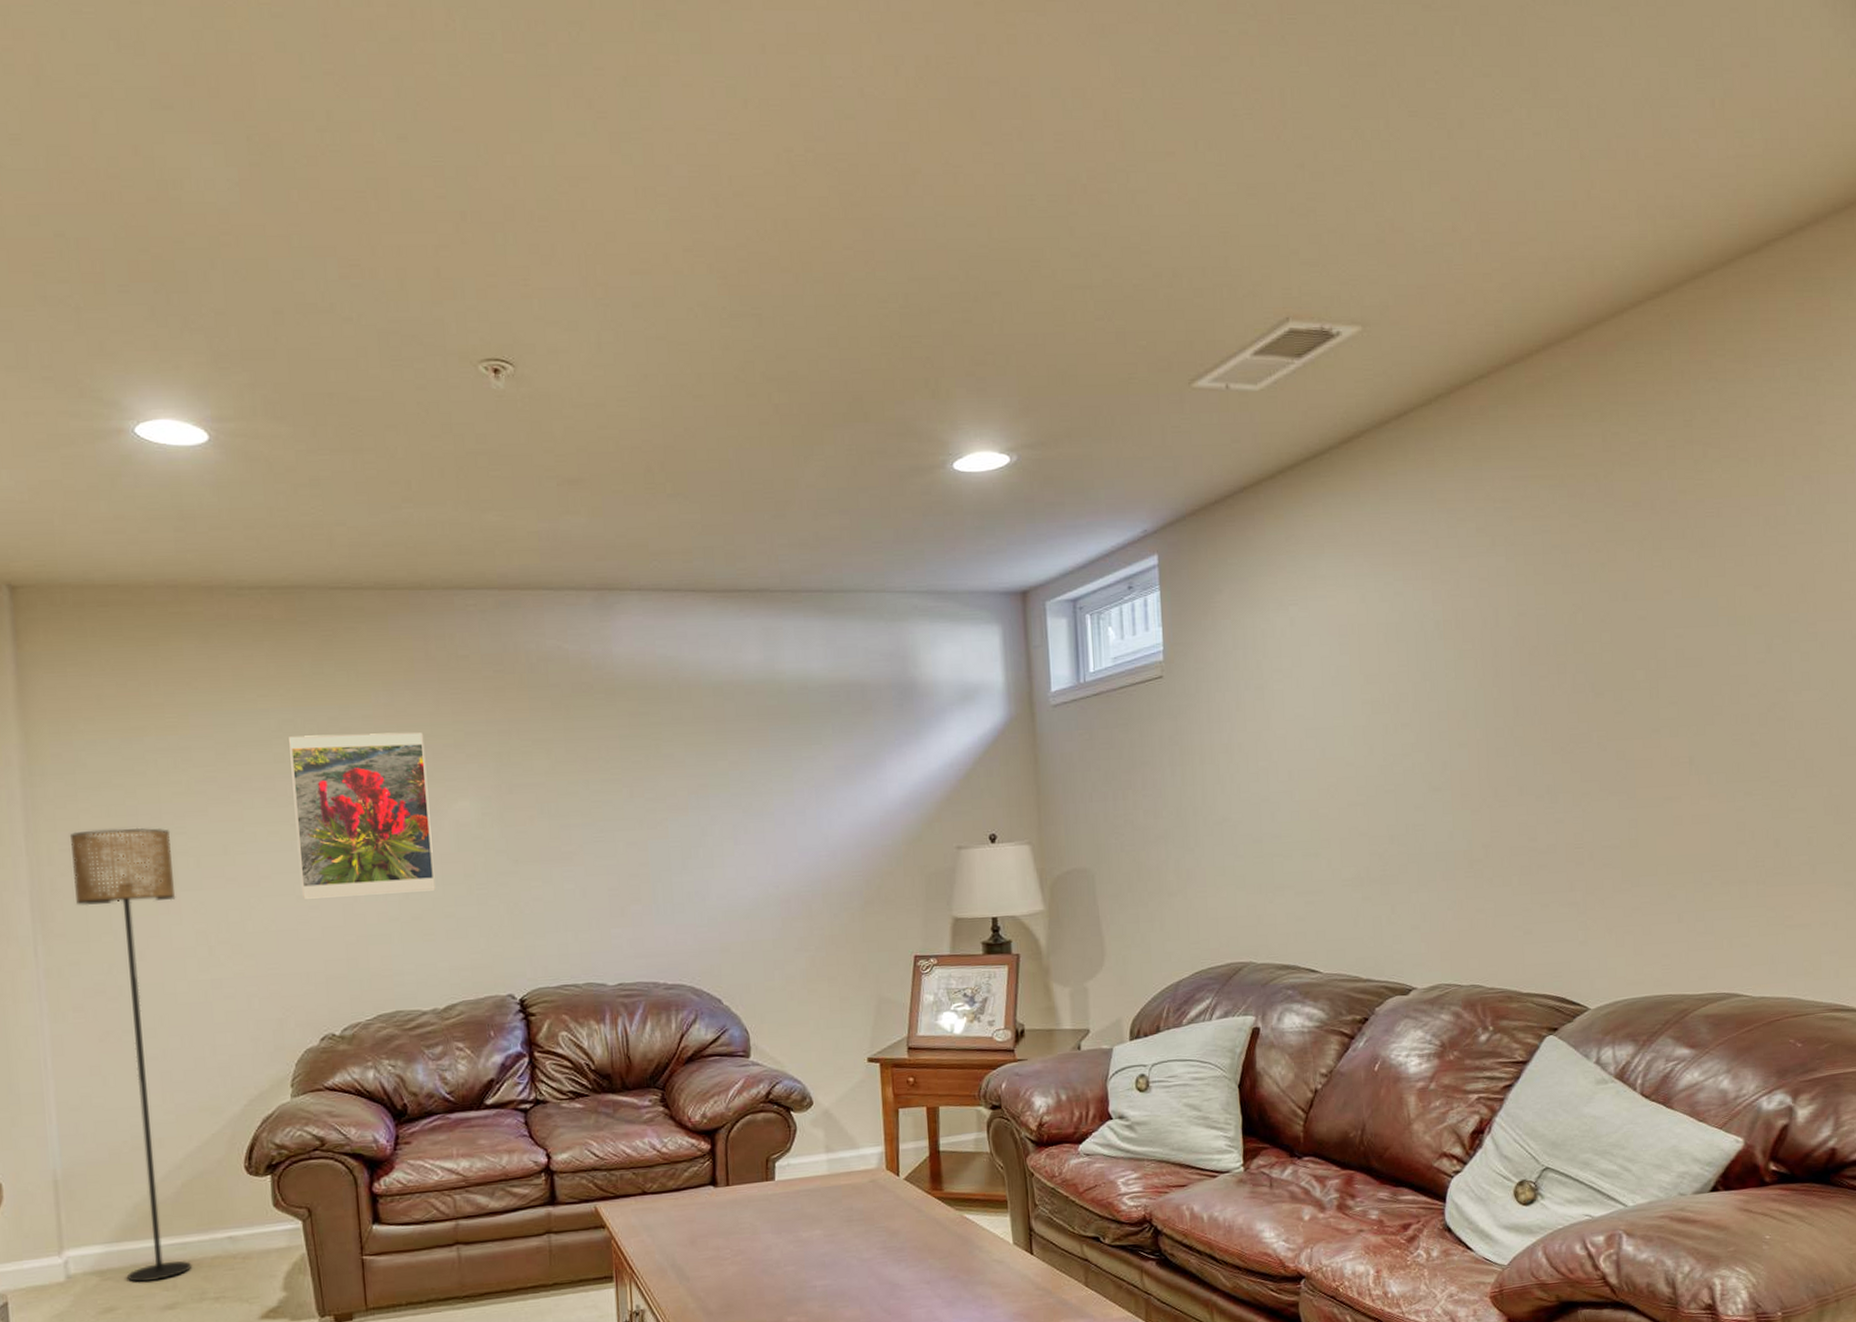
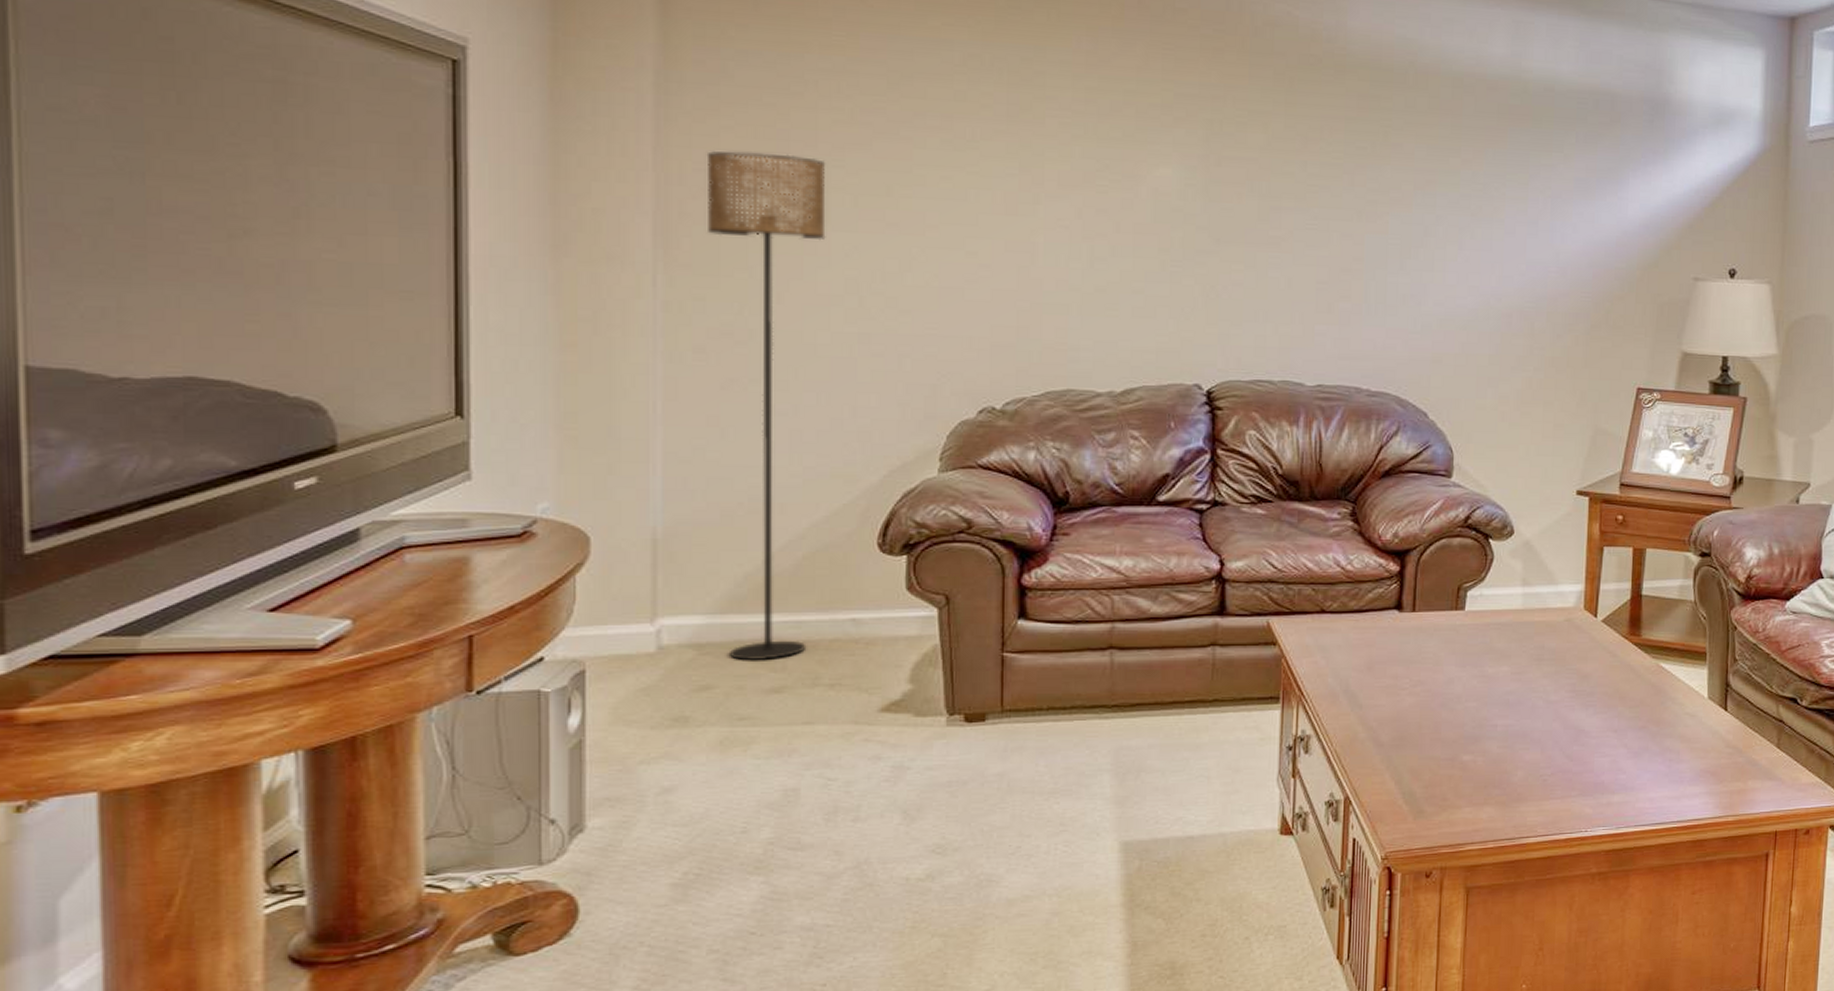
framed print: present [289,732,436,899] -> none [972,73,1128,262]

